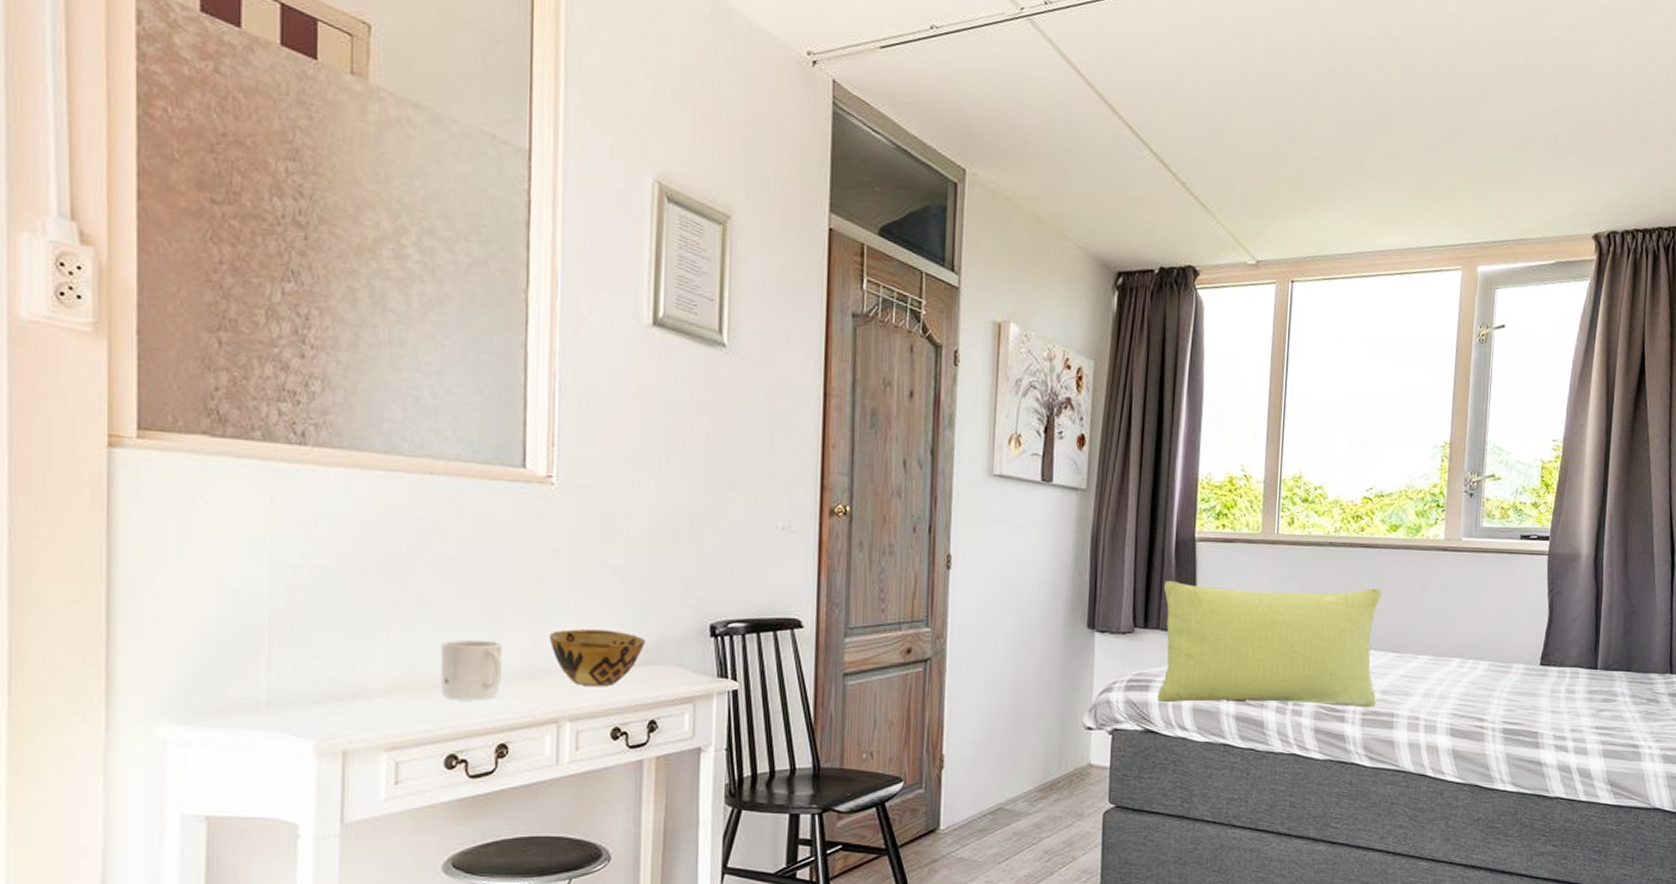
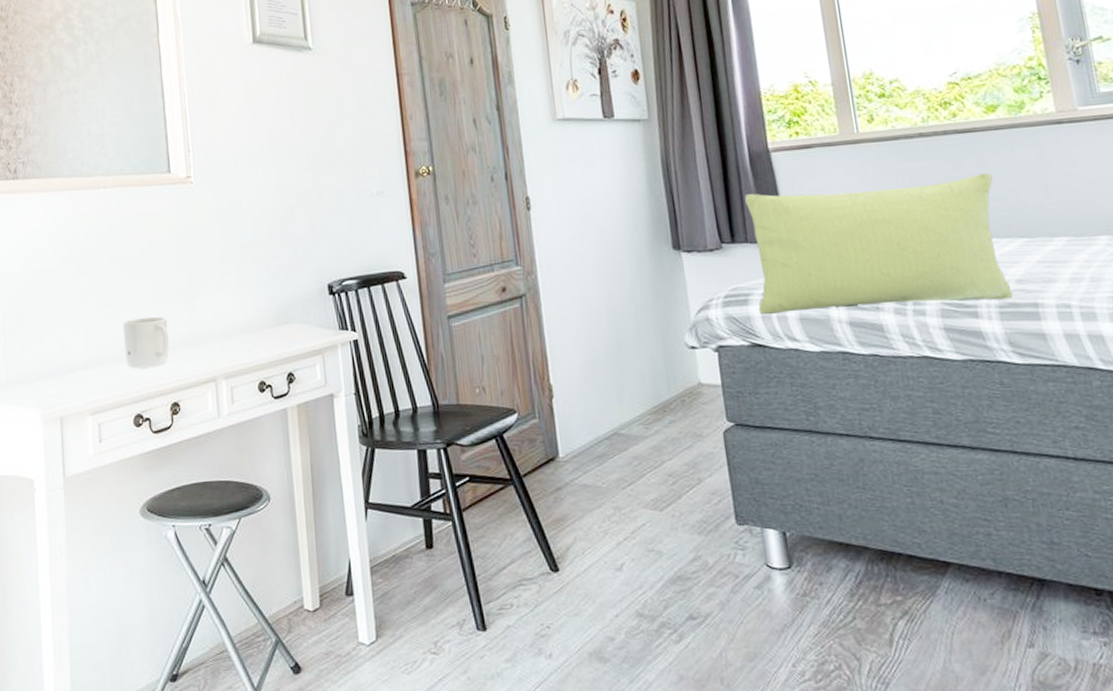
woven basket: present [549,629,646,686] -> none [201,298,278,347]

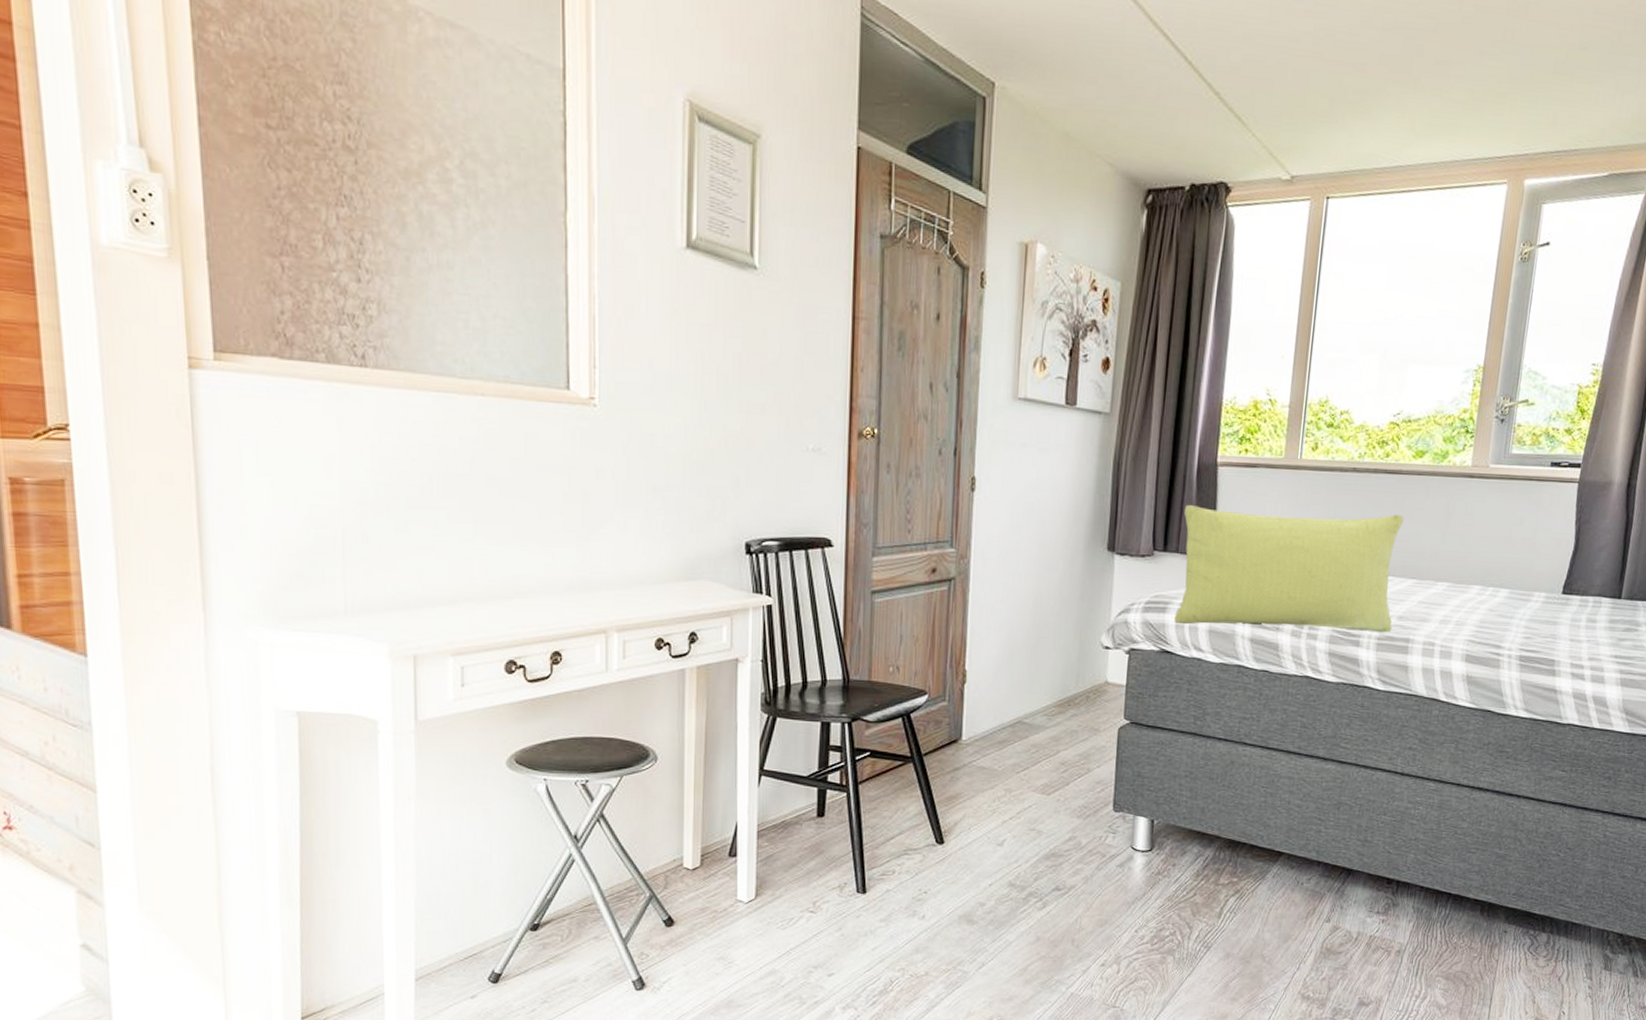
mug: present [122,316,170,369] -> none [497,553,555,611]

